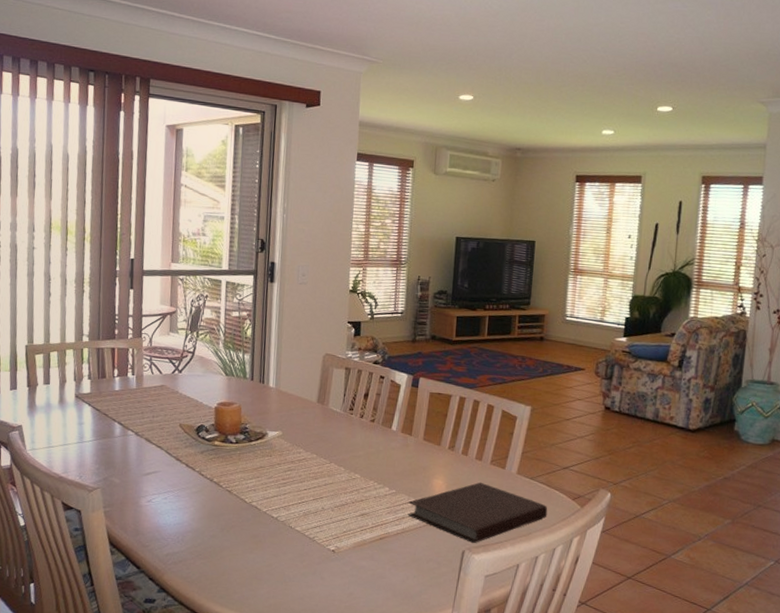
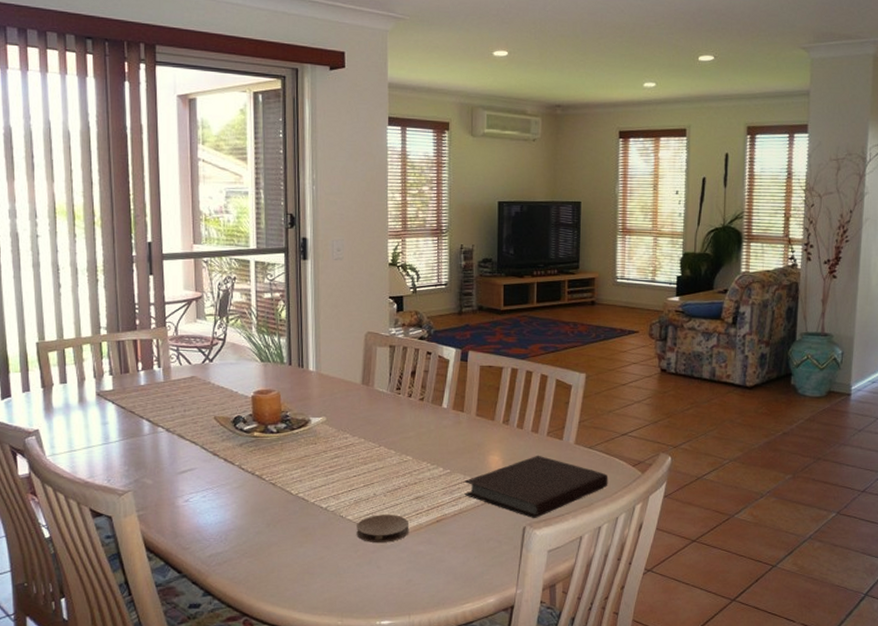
coaster: none [303,528,354,555] -> present [356,515,410,542]

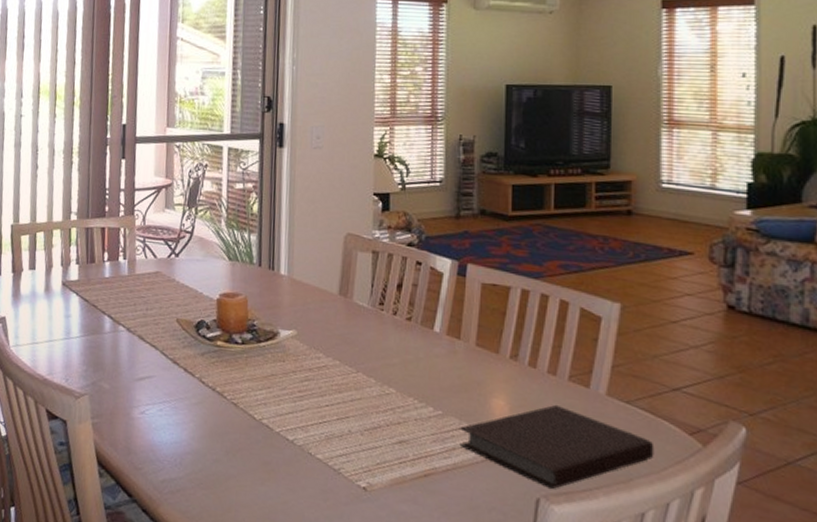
coaster: present [356,515,410,542] -> none [326,457,391,494]

